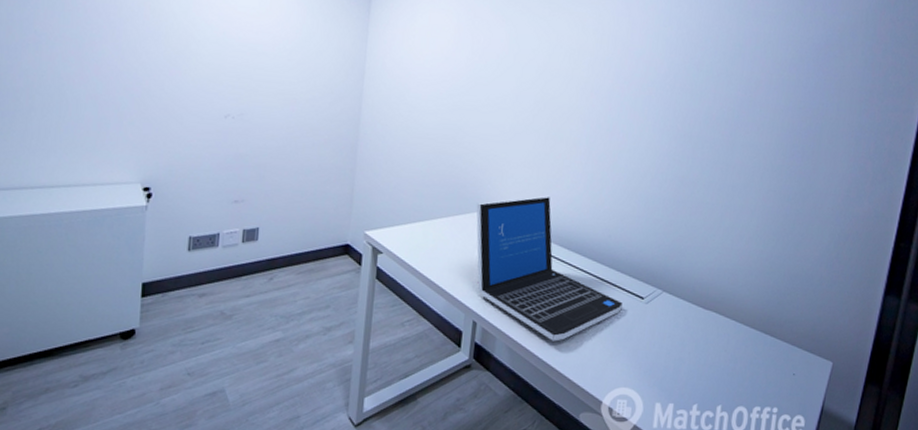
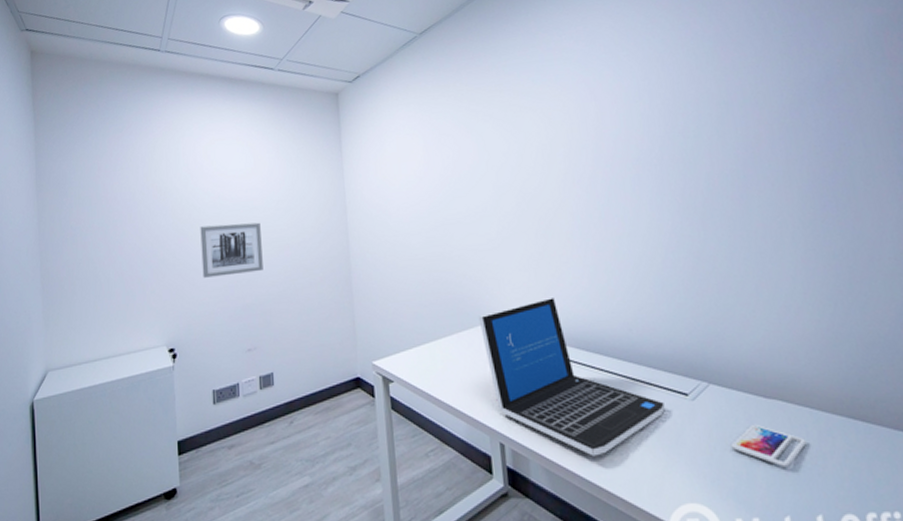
wall art: none [193,61,268,123] -> present [200,222,263,278]
smartphone: none [667,329,726,366] -> present [730,424,807,468]

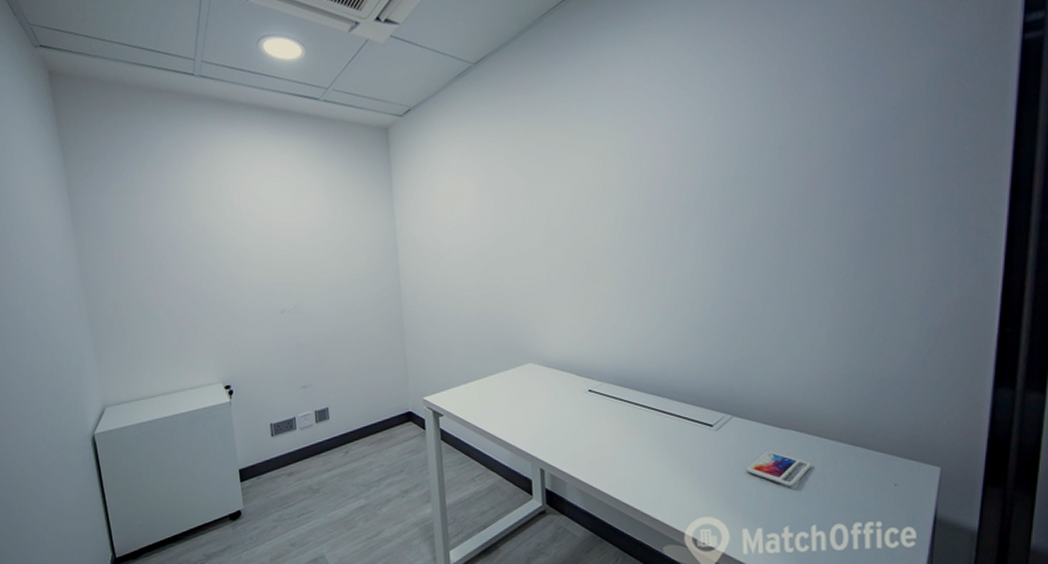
wall art: present [200,222,263,278] -> none [249,263,315,318]
laptop: present [478,298,665,457] -> none [525,338,691,479]

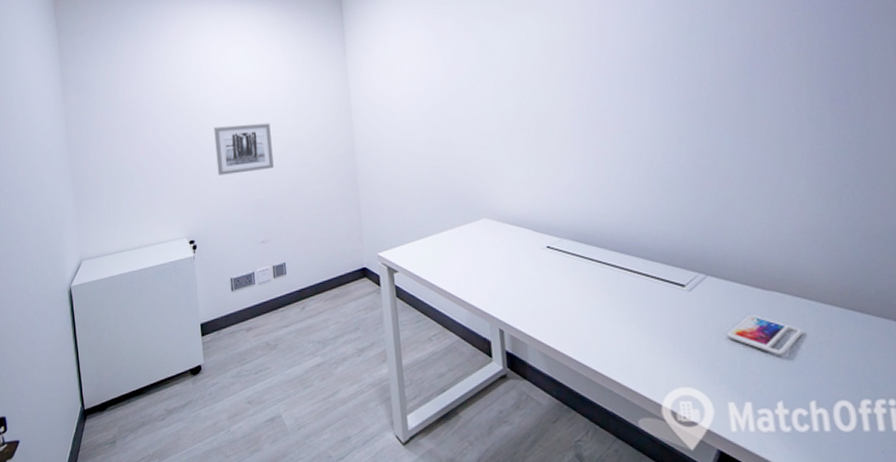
wall art: none [249,263,315,318] -> present [214,123,274,175]

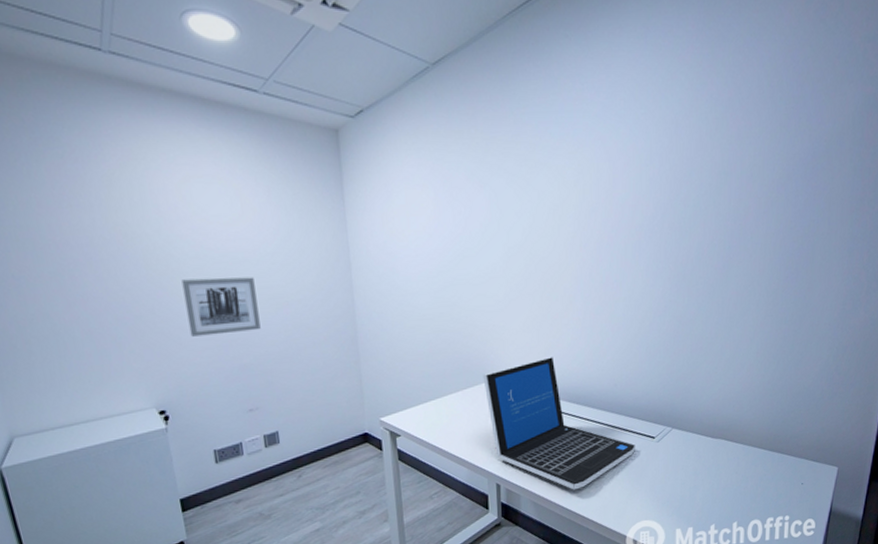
laptop: none [479,193,661,343] -> present [483,357,635,490]
smartphone: present [726,314,804,356] -> none [681,458,737,490]

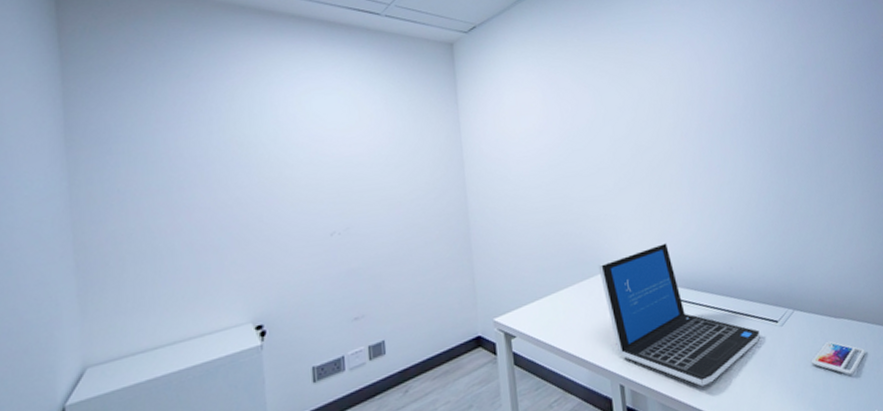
wall art: present [181,277,261,337] -> none [293,179,371,243]
smartphone: none [681,458,737,490] -> present [811,341,866,375]

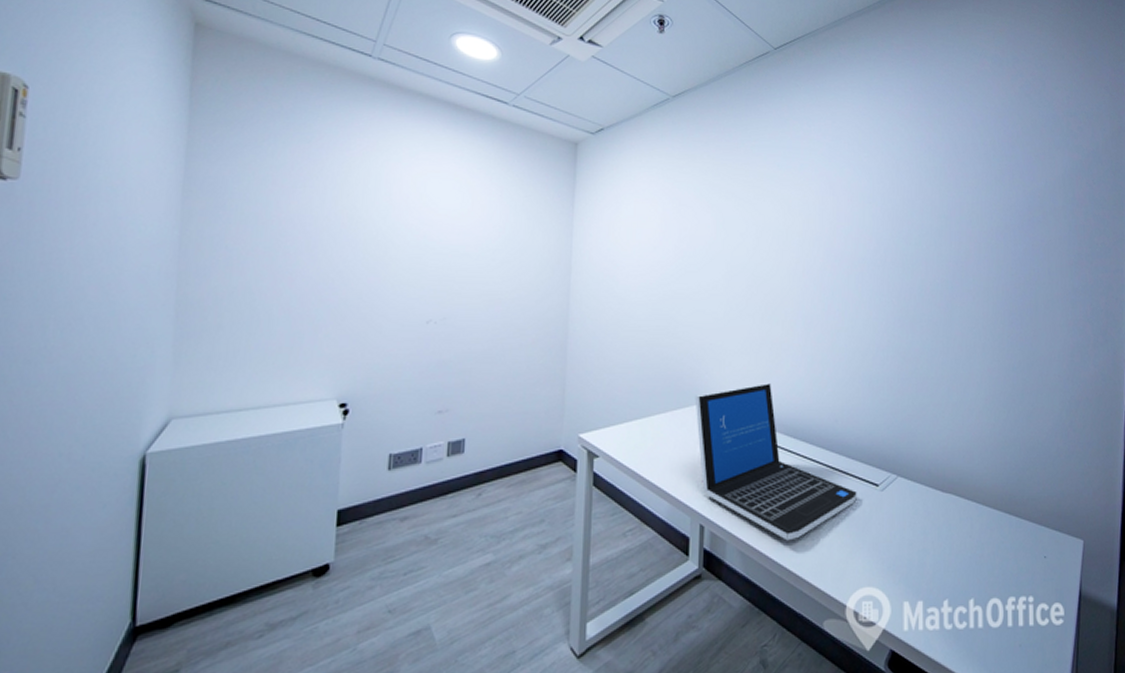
smartphone: present [811,341,866,375] -> none [908,515,971,556]

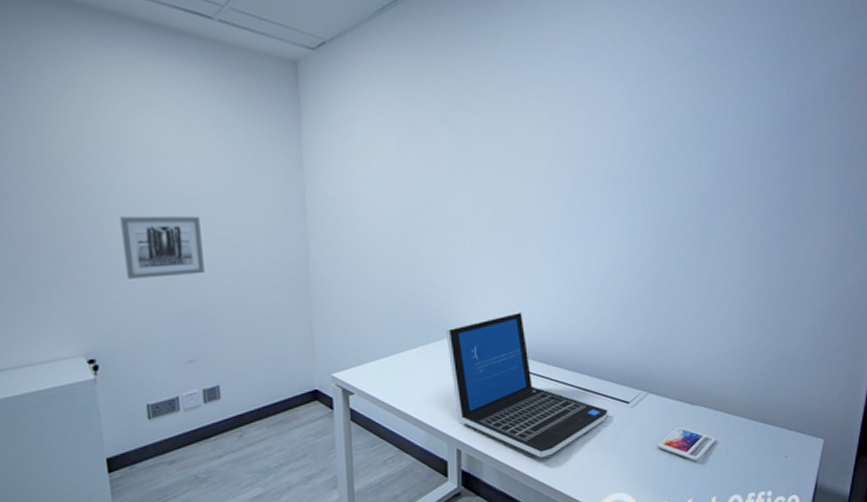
wall art: none [393,267,471,327] -> present [120,215,205,279]
smartphone: none [908,515,971,556] -> present [657,426,717,461]

